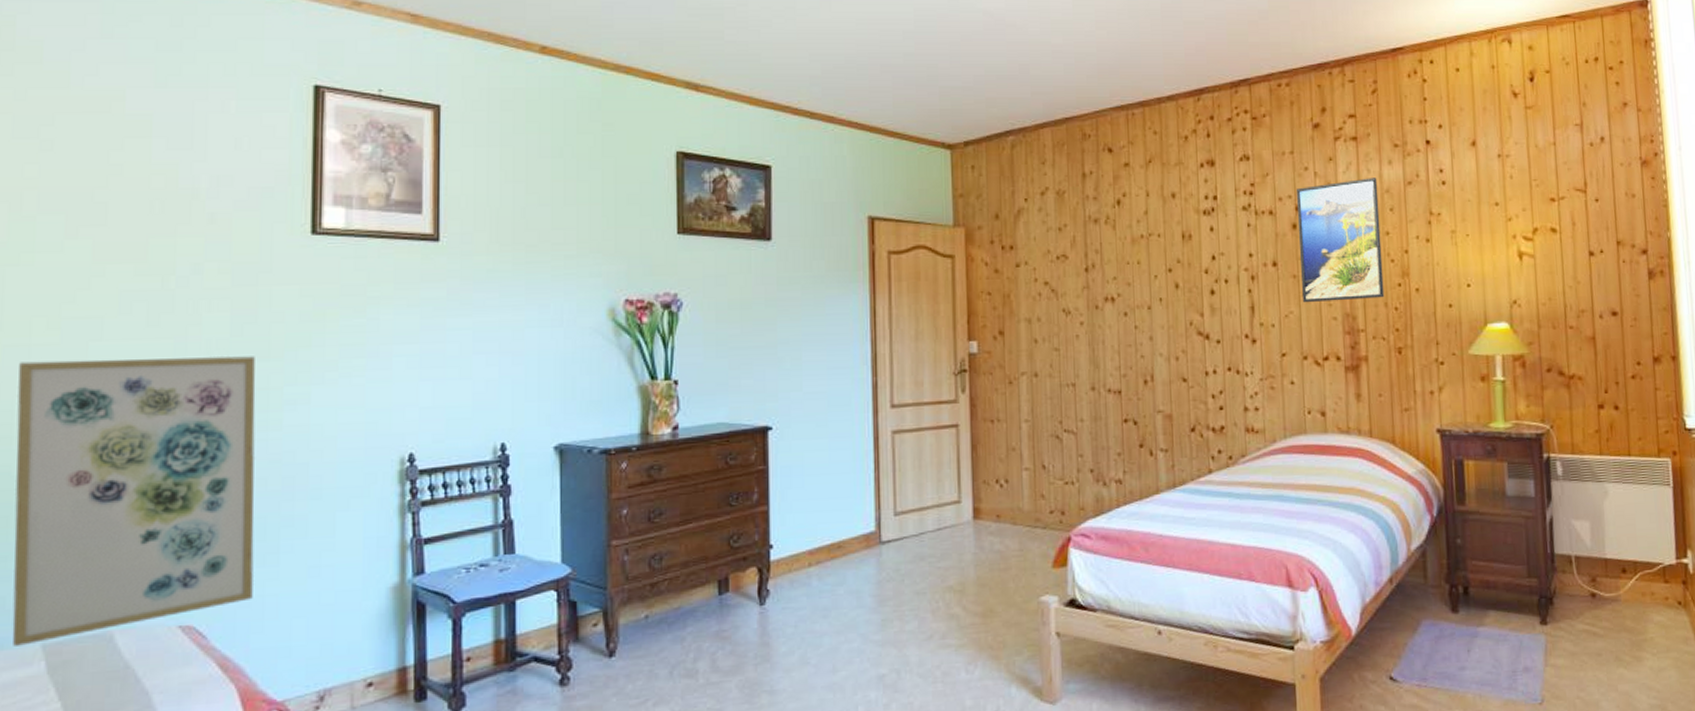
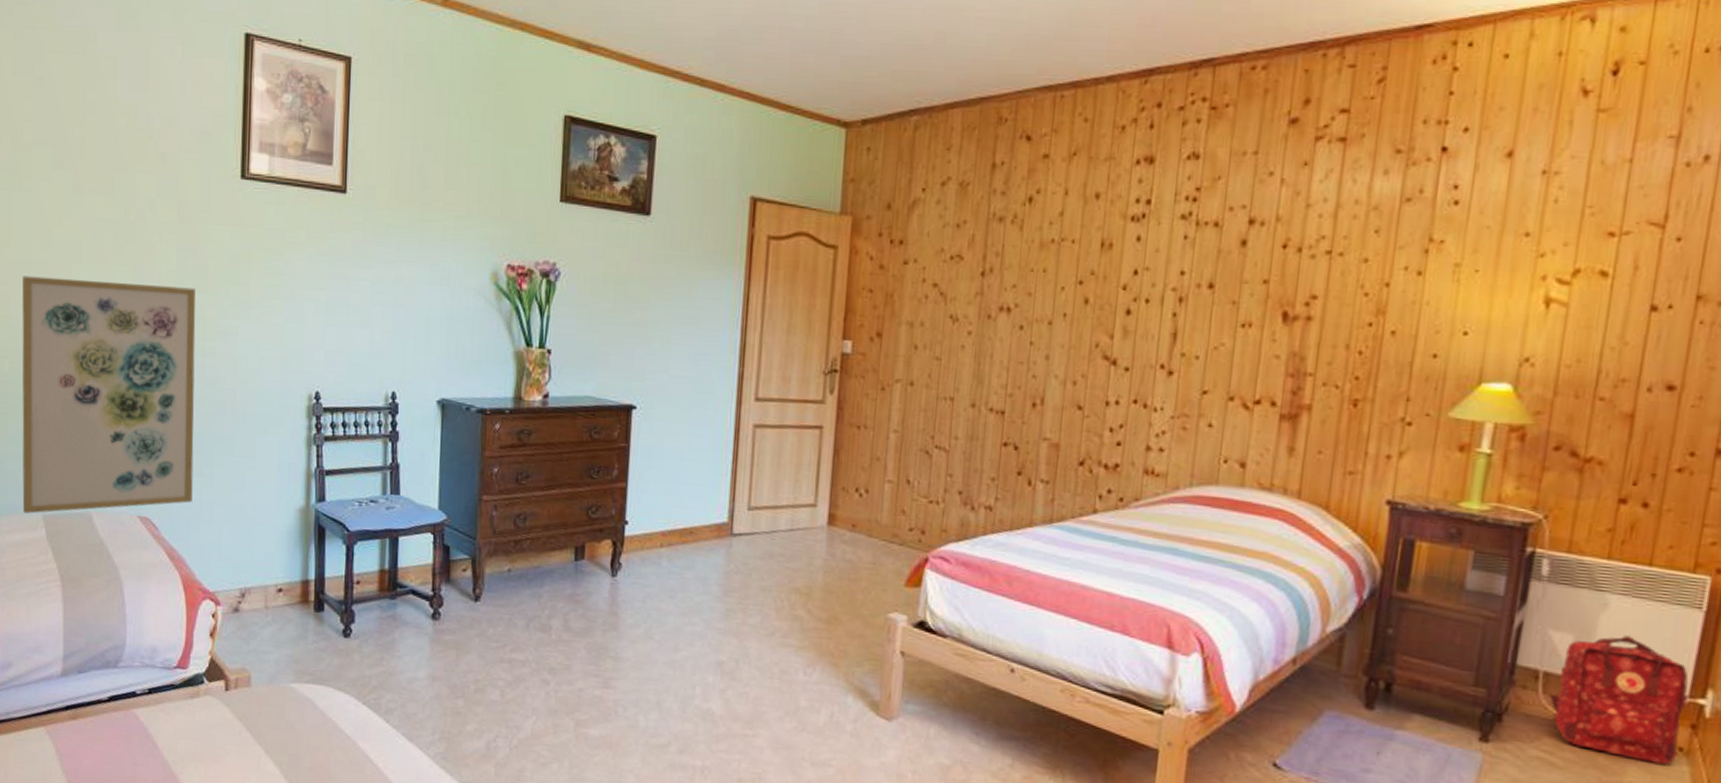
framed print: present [1296,178,1385,303] -> none [1240,190,1365,339]
backpack: none [1582,515,1678,619] -> present [1549,635,1689,766]

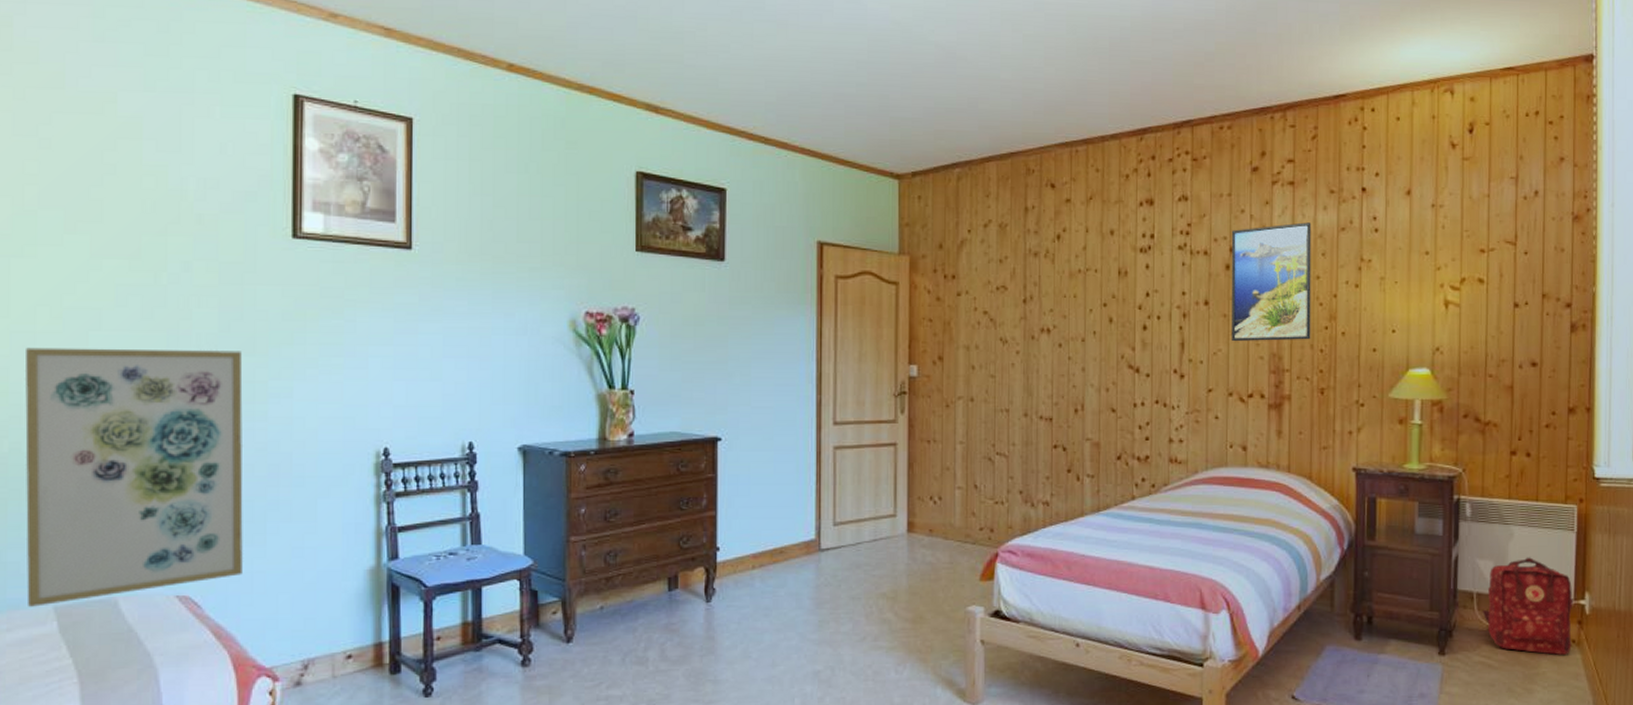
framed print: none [1240,190,1365,339] -> present [1231,222,1311,342]

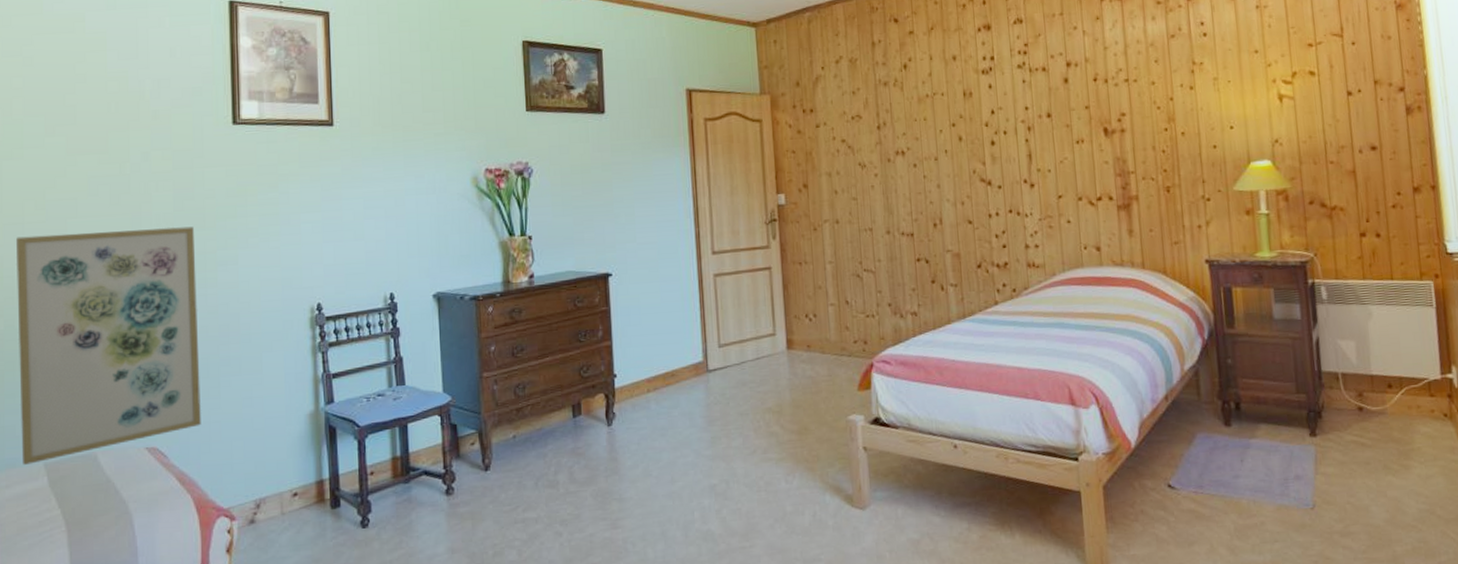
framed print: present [1231,222,1311,342] -> none [1066,33,1152,150]
backpack: present [1482,557,1573,656] -> none [1349,335,1444,430]

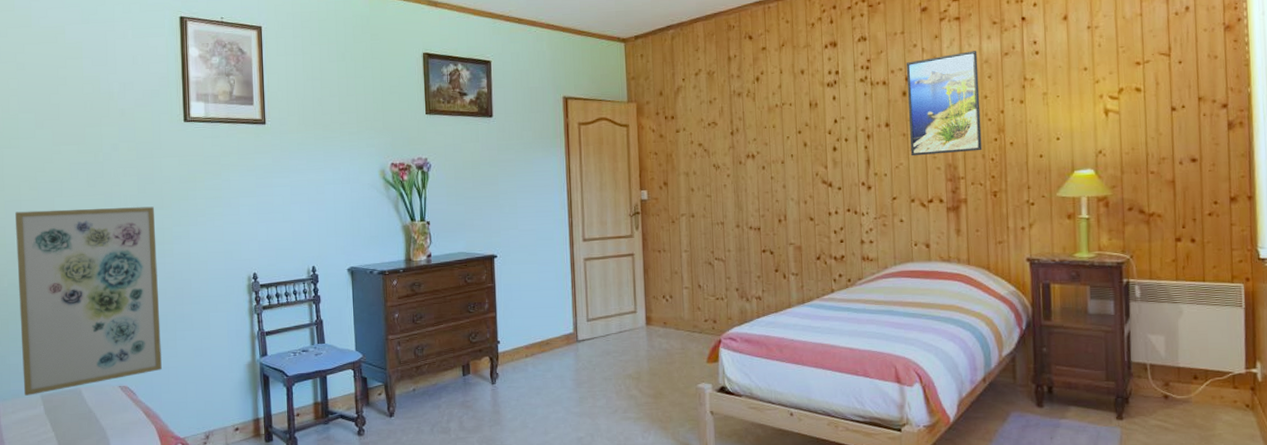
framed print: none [1066,33,1152,150] -> present [906,51,982,157]

